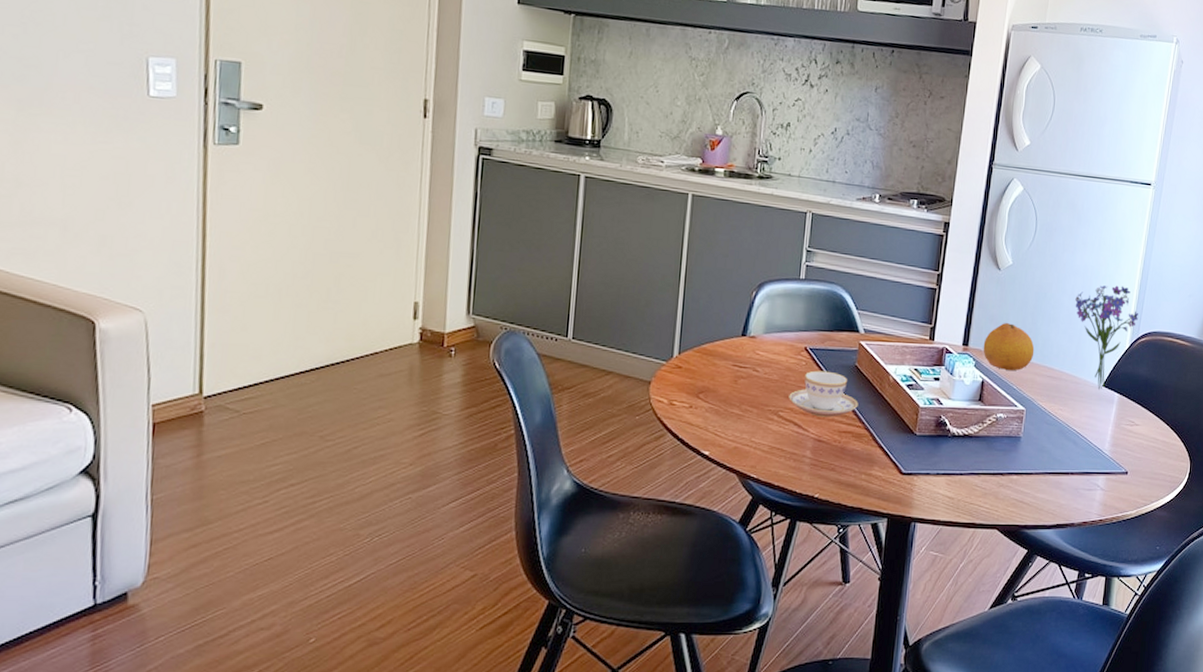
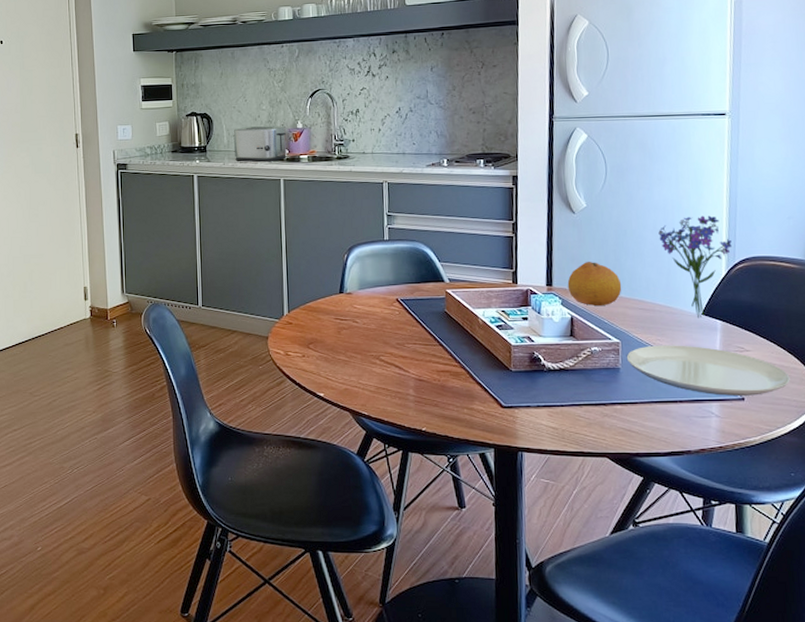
toaster: none [635,123,703,172] -> present [234,125,287,163]
teacup: present [789,370,858,417] -> none [387,318,452,359]
plate: none [1028,415,1169,470] -> present [626,345,790,396]

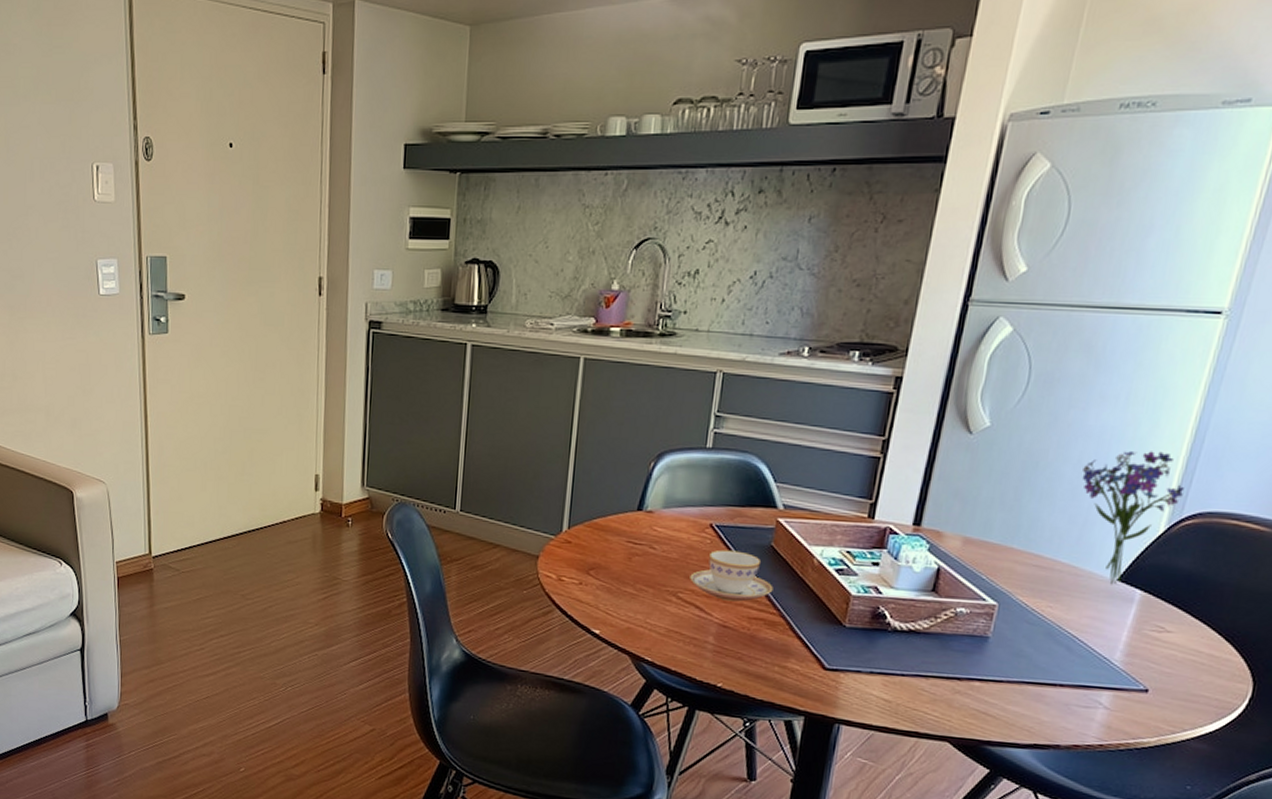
toaster: present [234,125,287,163] -> none [523,282,597,334]
teacup: none [387,318,452,359] -> present [690,549,773,602]
fruit: present [567,261,622,306] -> none [941,498,1016,557]
plate: present [626,345,790,396] -> none [1001,613,1219,688]

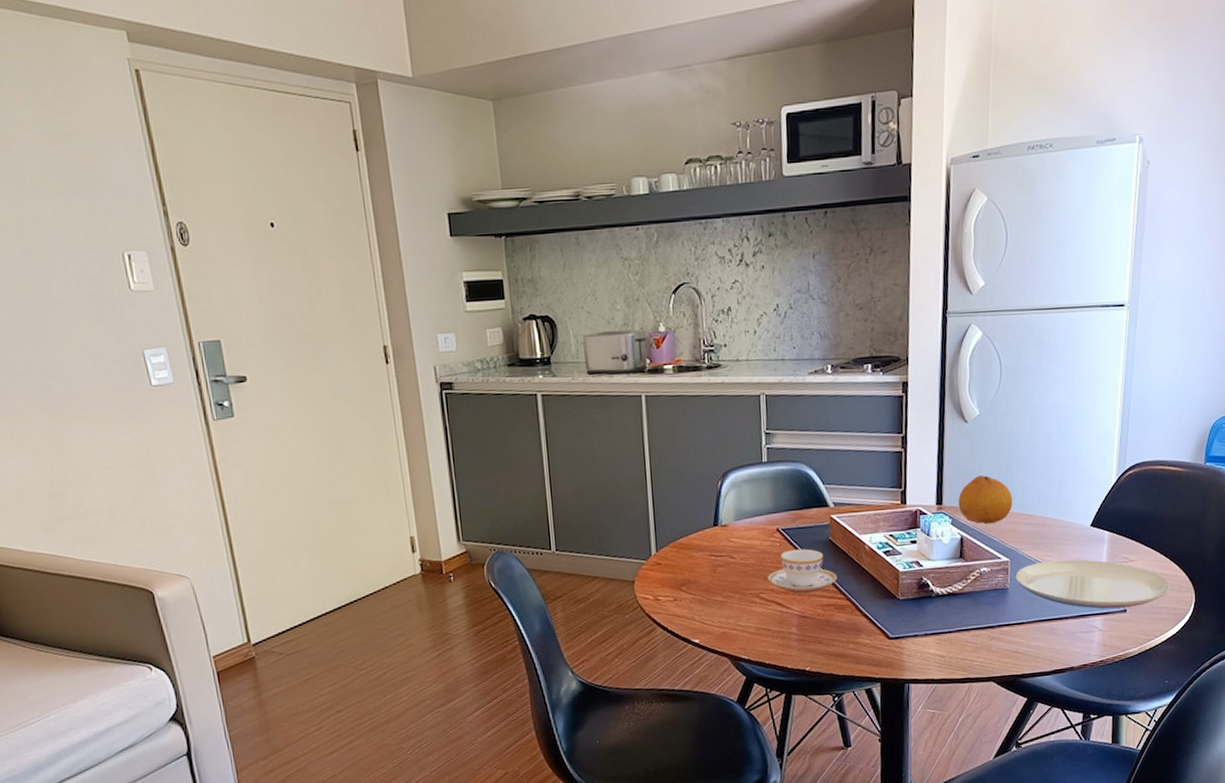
toaster: none [523,282,597,334] -> present [583,329,648,376]
fruit: none [941,498,1016,557] -> present [958,475,1013,524]
plate: none [1001,613,1219,688] -> present [1015,559,1170,609]
flowers: present [1082,451,1184,585] -> none [1051,419,1123,531]

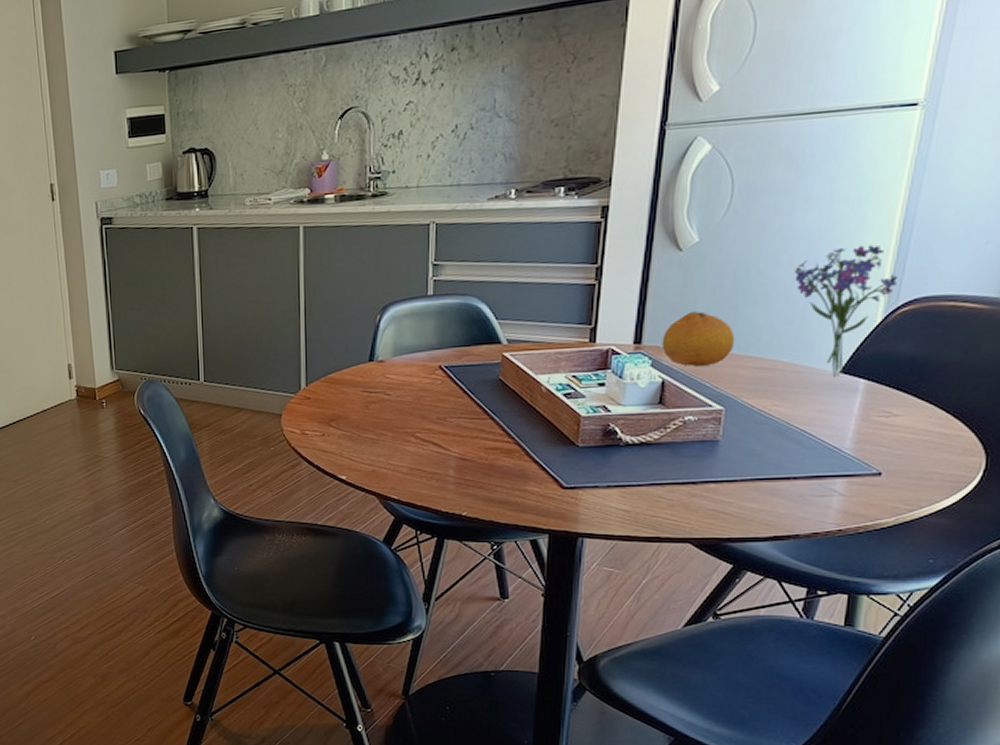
toaster: present [583,329,648,376] -> none [242,158,309,208]
teacup: present [767,548,837,594] -> none [425,387,506,435]
plate: present [1015,559,1170,609] -> none [729,410,950,471]
flowers: none [1051,419,1123,531] -> present [794,245,897,378]

